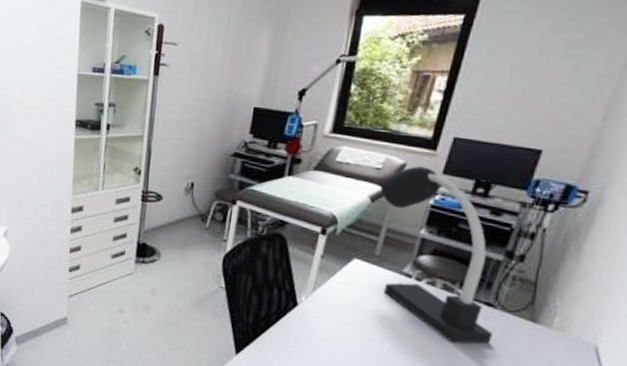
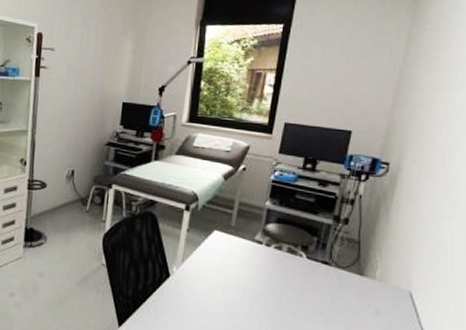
desk lamp: present [380,166,492,344] -> none [230,148,330,300]

